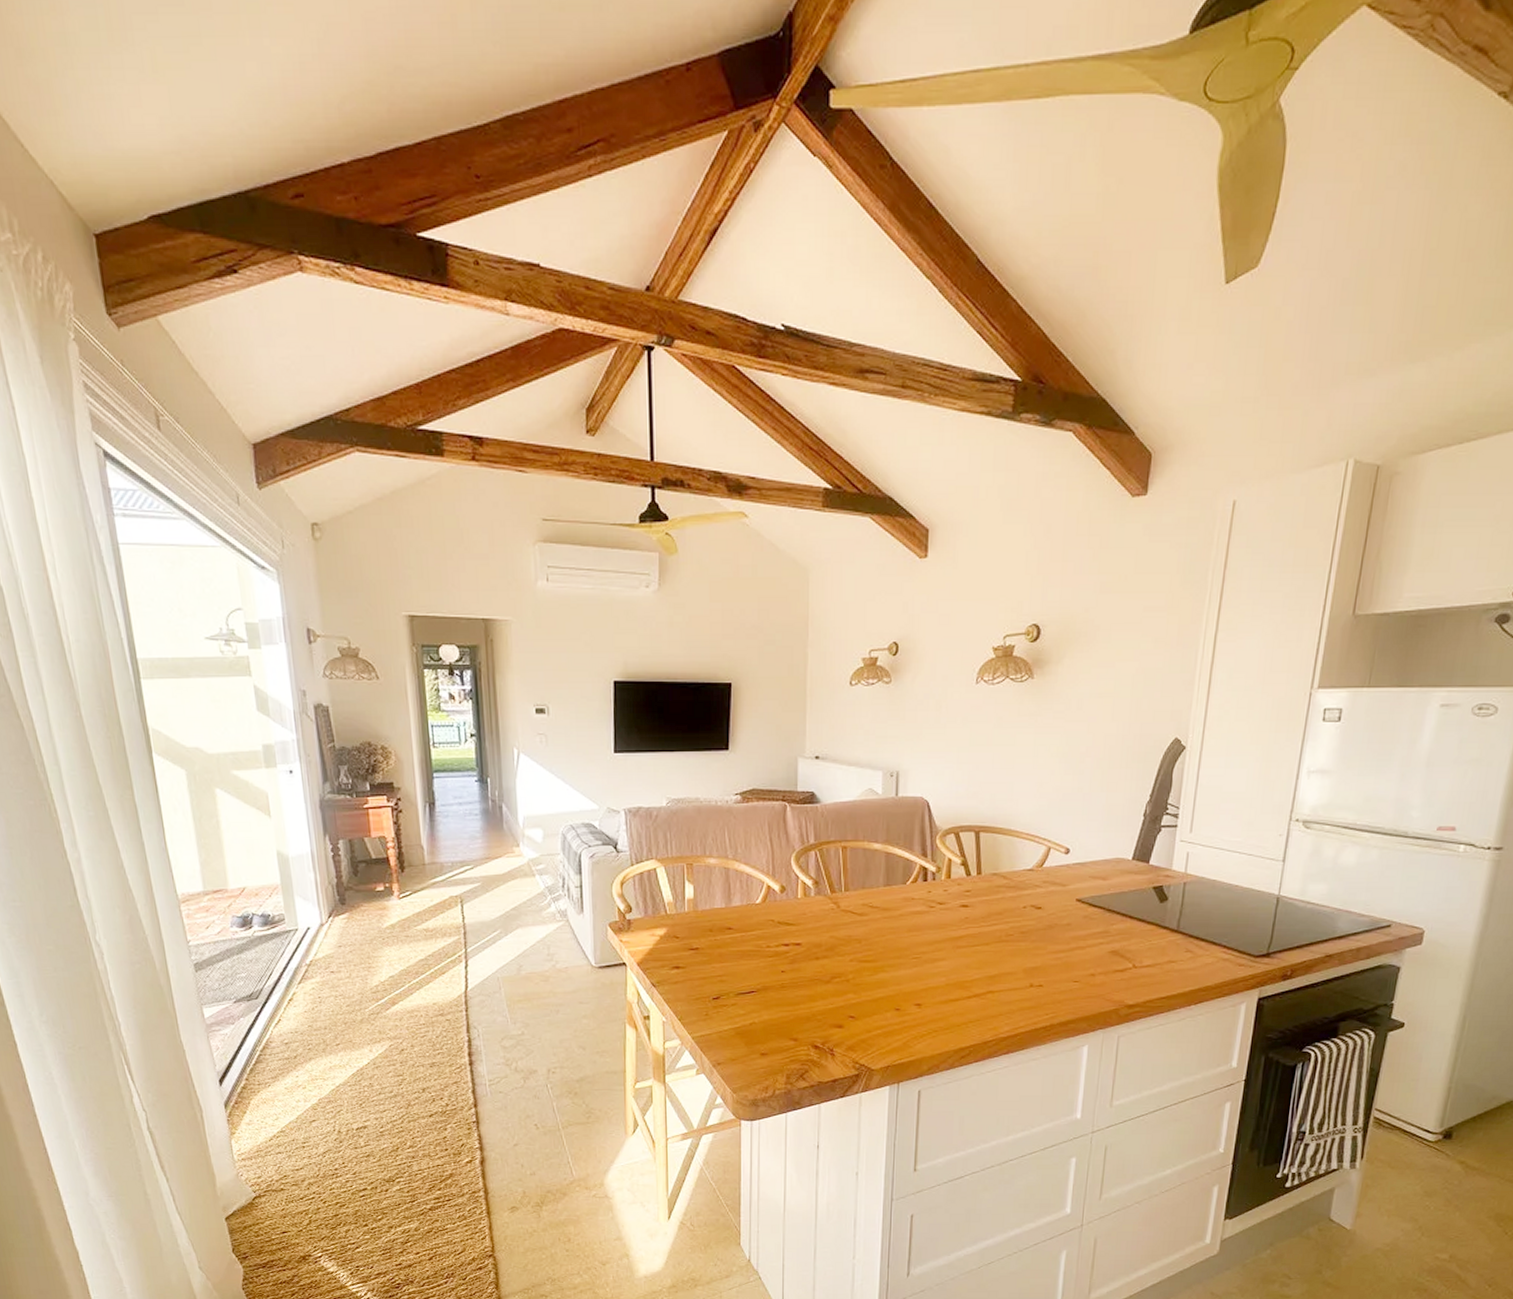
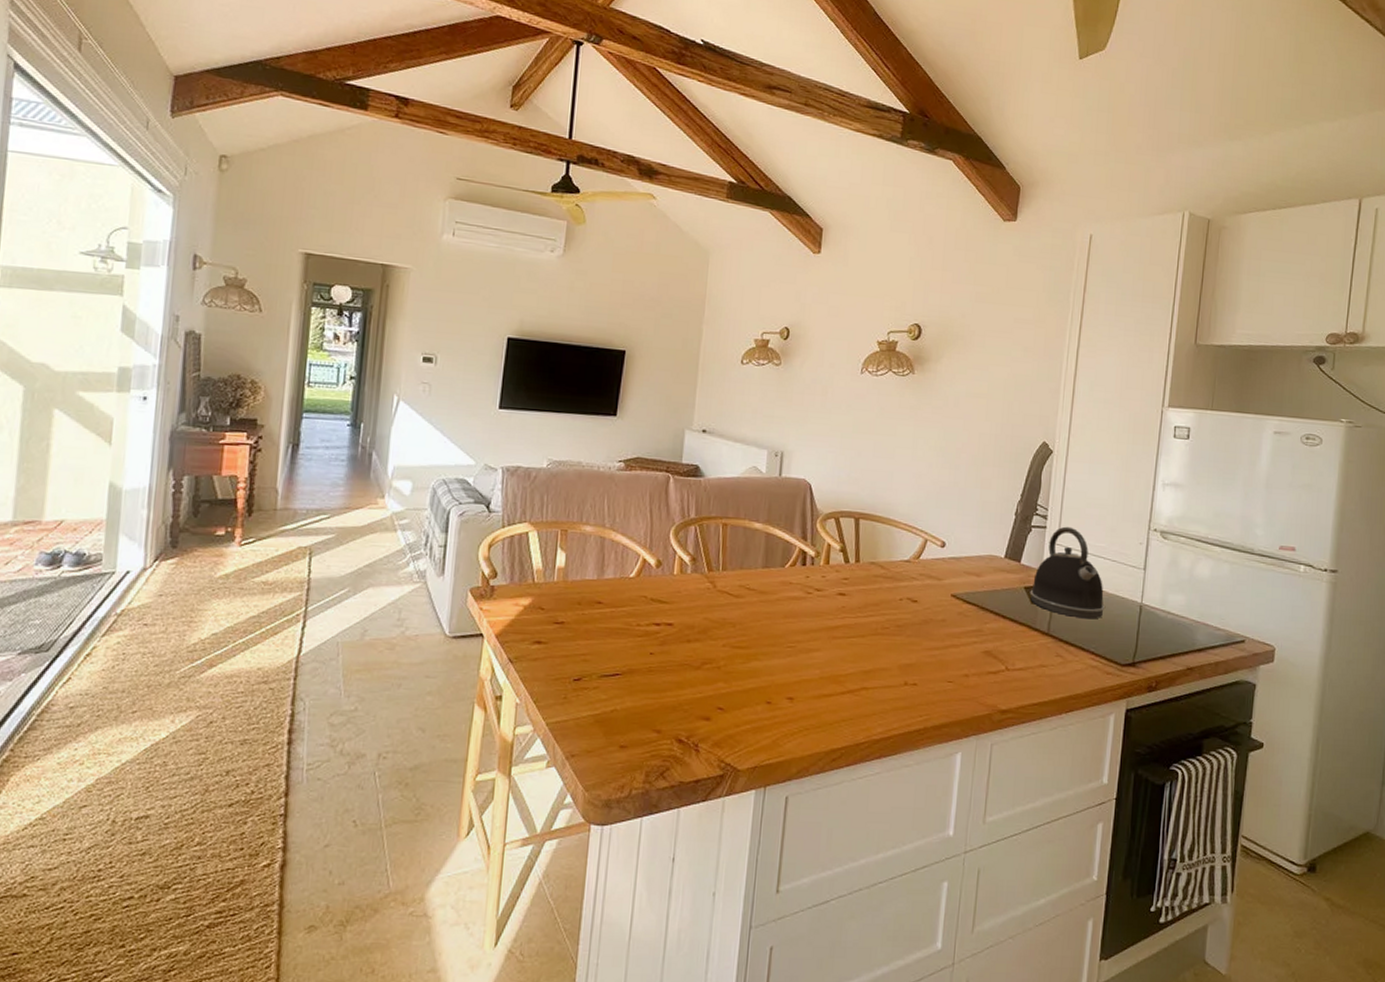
kettle: none [1158,823,1239,914] -> present [1029,526,1104,619]

